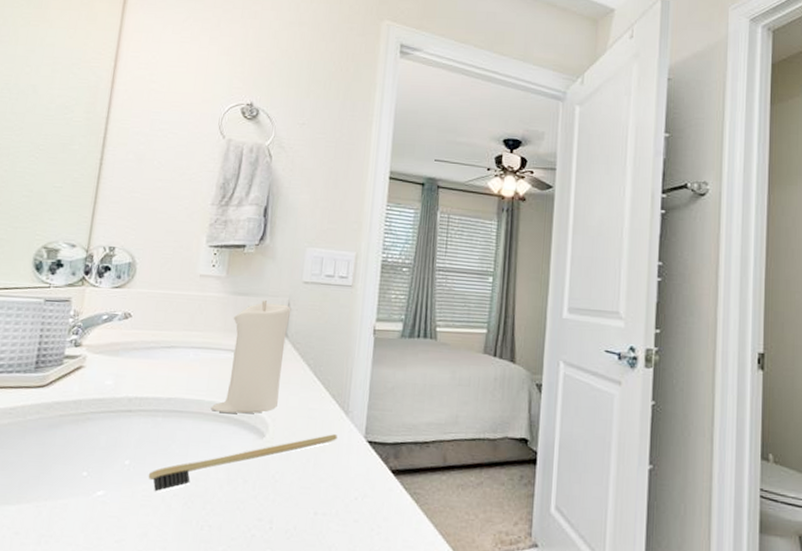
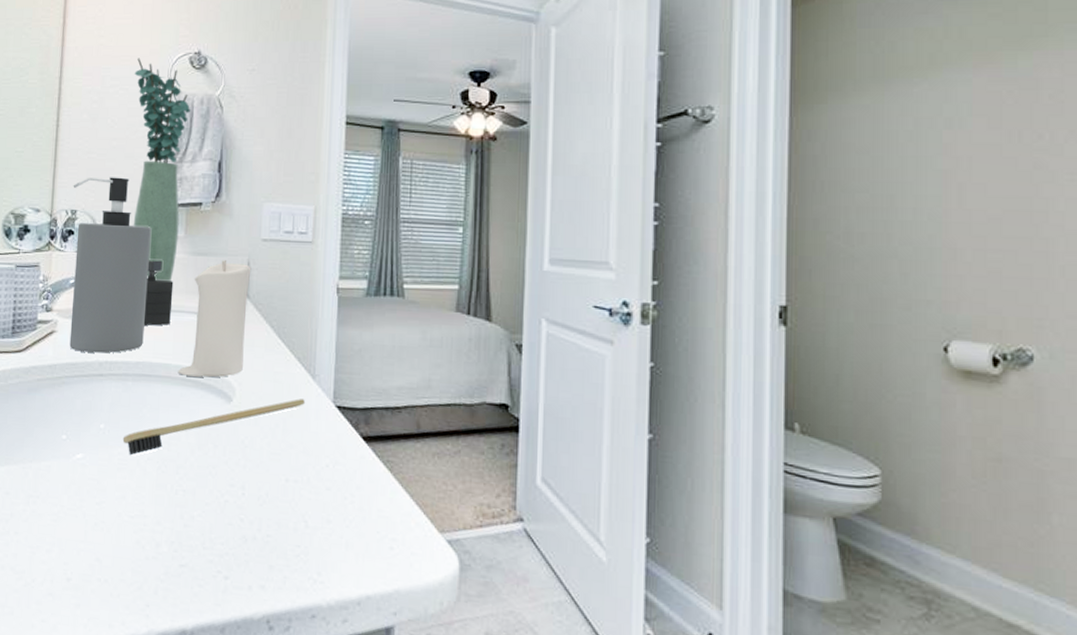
soap dispenser: none [97,215,193,389] -> present [69,177,152,353]
vase: none [173,105,240,320] -> present [133,58,191,282]
perfume bottle: none [178,298,212,363] -> present [143,260,174,326]

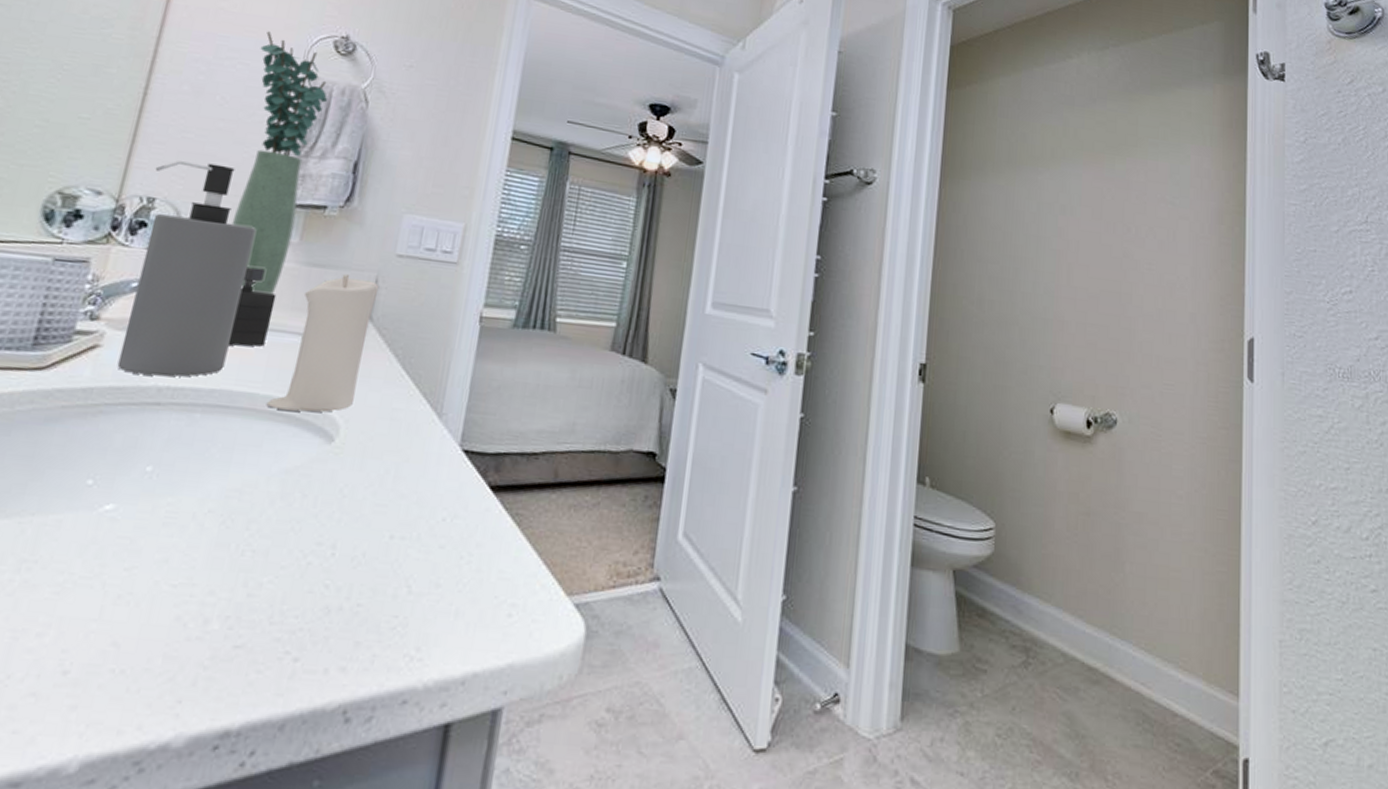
toothbrush: present [122,398,305,456] -> none [175,440,426,507]

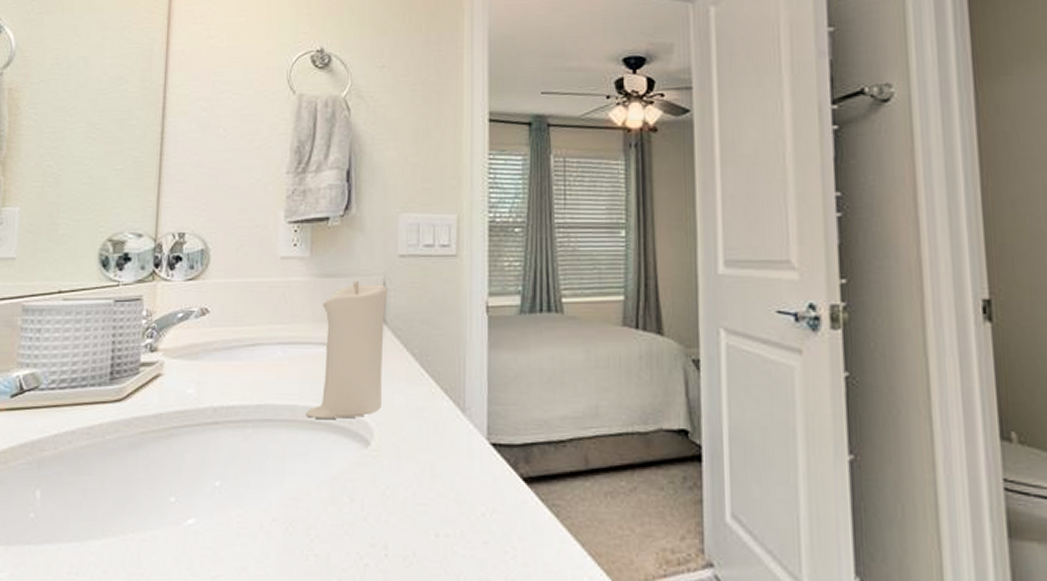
soap dispenser: present [117,160,257,377] -> none [178,193,272,397]
perfume bottle: present [227,266,277,347] -> none [264,285,299,362]
vase: present [231,31,328,295] -> none [249,59,314,310]

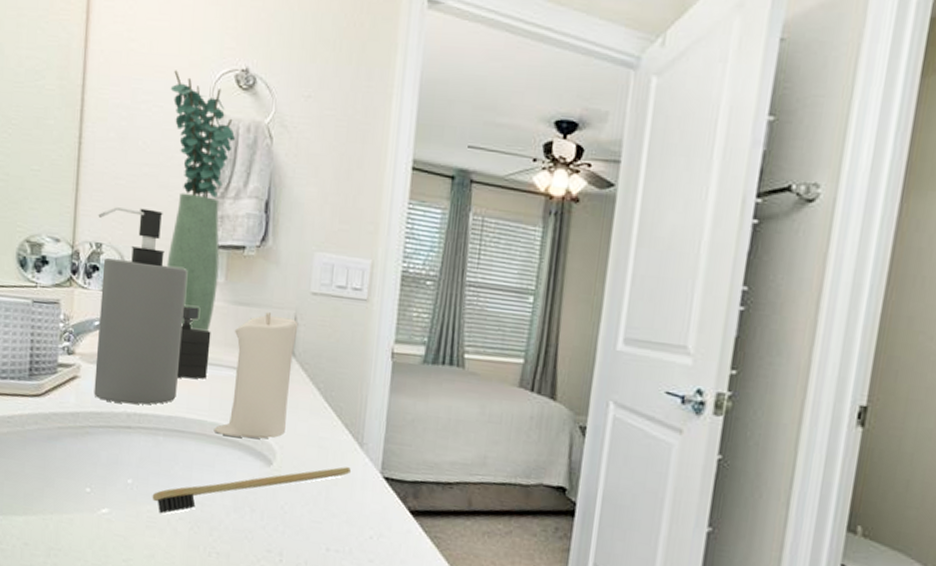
soap dispenser: none [178,193,272,397] -> present [94,206,188,405]
toothbrush: none [242,437,454,517] -> present [152,467,351,514]
vase: none [249,59,314,310] -> present [166,70,236,332]
perfume bottle: none [264,285,299,362] -> present [176,306,211,379]

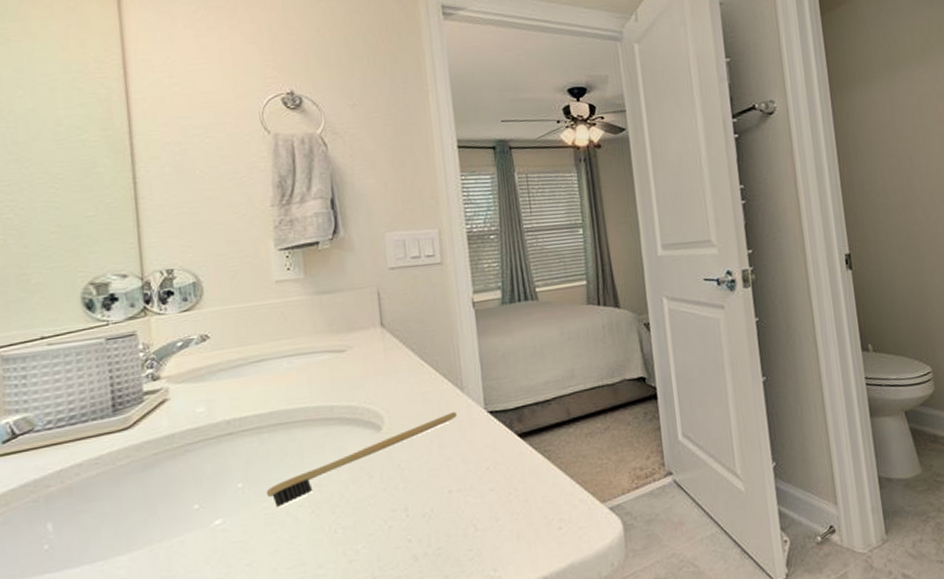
soap dispenser: present [94,206,188,405] -> none [164,228,275,415]
vase: present [166,70,236,332] -> none [220,103,299,326]
perfume bottle: present [176,306,211,379] -> none [266,305,302,374]
candle: present [213,311,299,439] -> none [318,293,388,416]

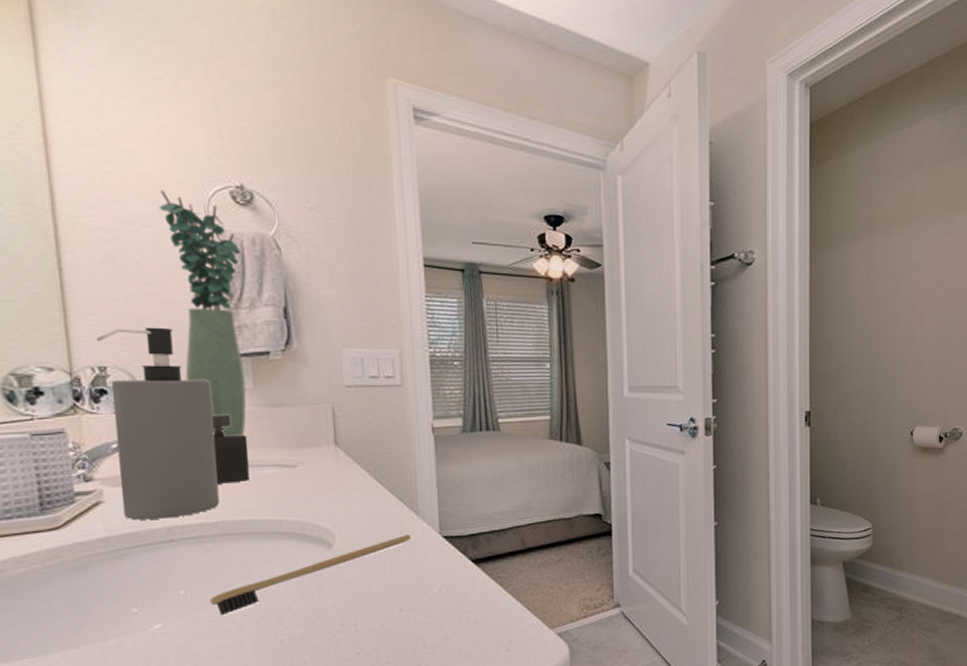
soap dispenser: none [164,228,275,415] -> present [96,327,220,520]
vase: none [220,103,299,326] -> present [159,190,247,437]
perfume bottle: none [266,305,302,374] -> present [211,415,250,484]

